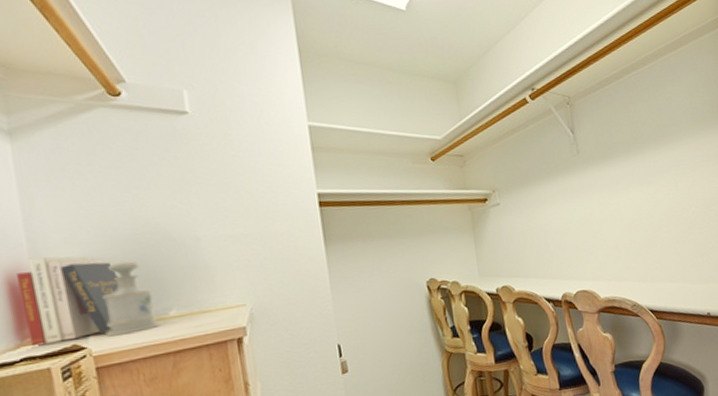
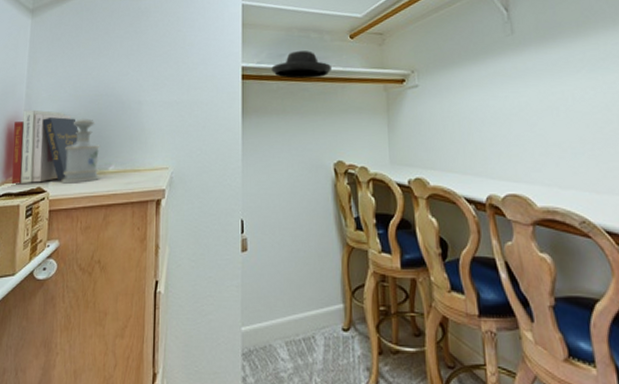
hat: none [351,174,416,204] -> present [271,51,333,79]

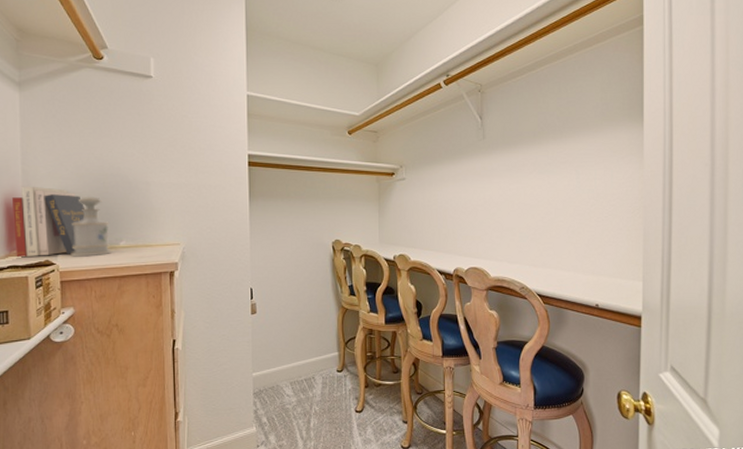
hat: present [271,51,333,79] -> none [276,143,332,168]

